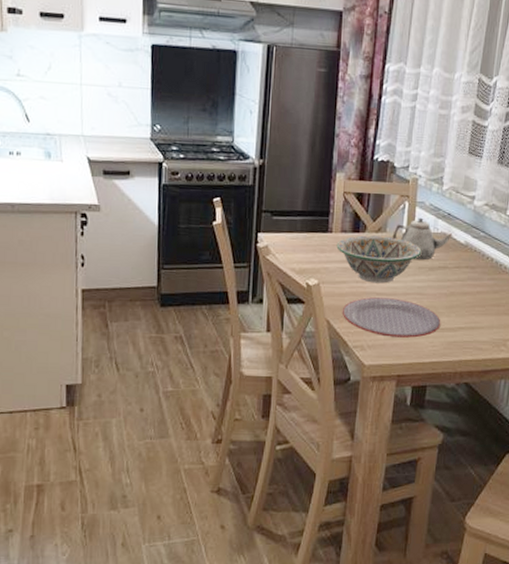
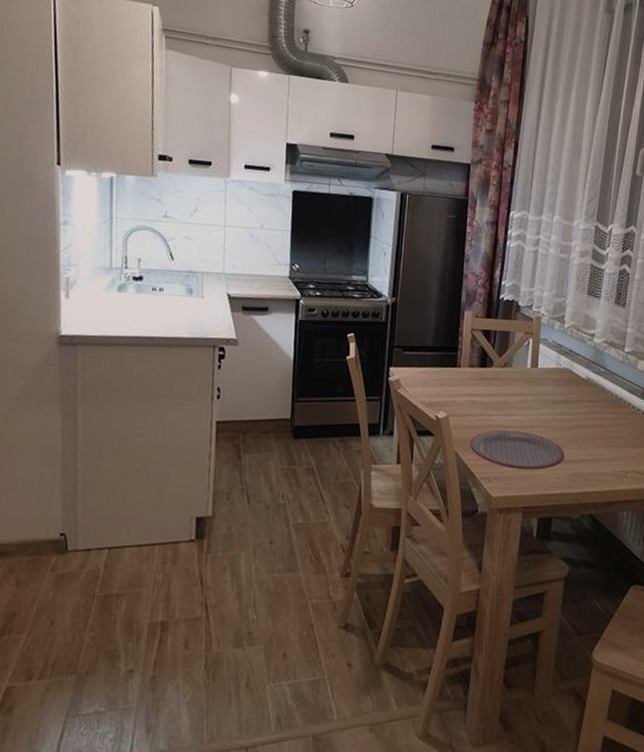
decorative bowl: present [336,235,422,284] -> none [464,370,546,417]
teapot: present [392,217,453,261] -> none [517,353,575,395]

